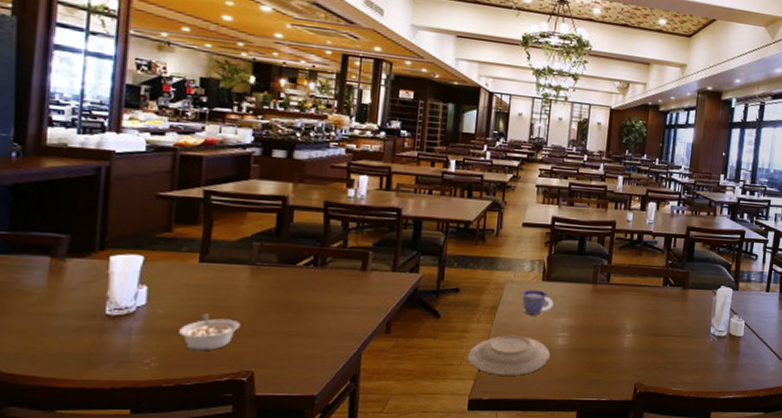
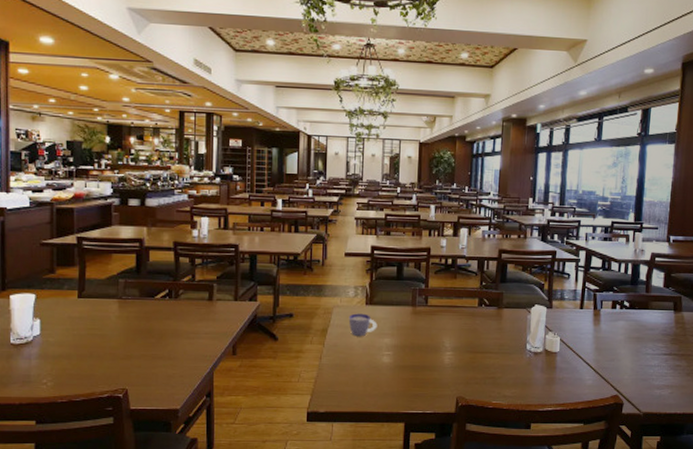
legume: present [179,313,241,352] -> none [67,341,114,373]
plate: present [468,334,550,376] -> none [304,354,377,391]

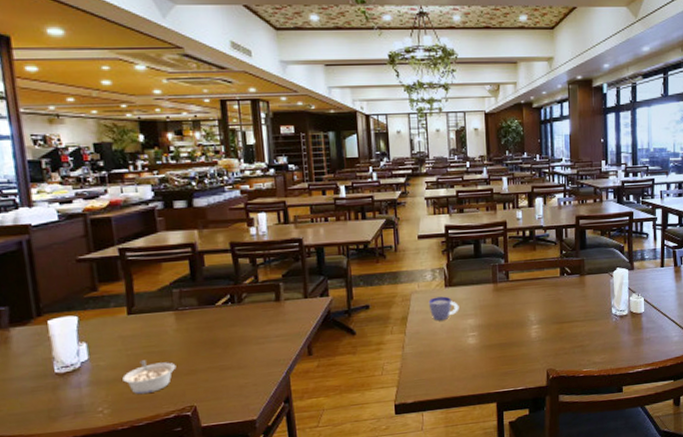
legume: none [67,341,114,373] -> present [122,360,176,395]

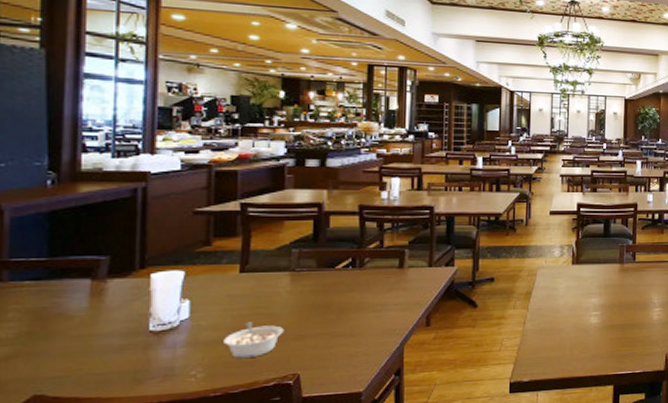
cup: present [428,296,459,321] -> none [554,273,584,298]

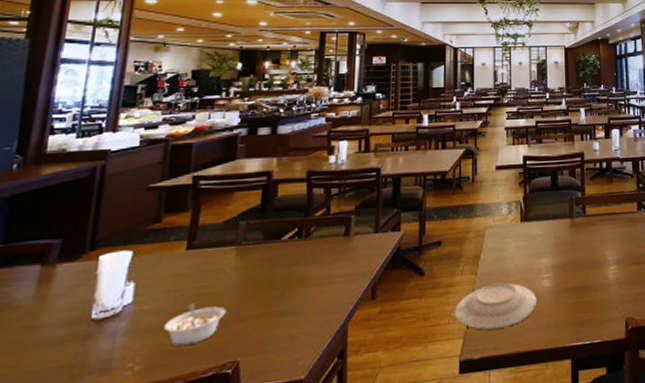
plate: none [507,317,584,358] -> present [455,282,537,330]

